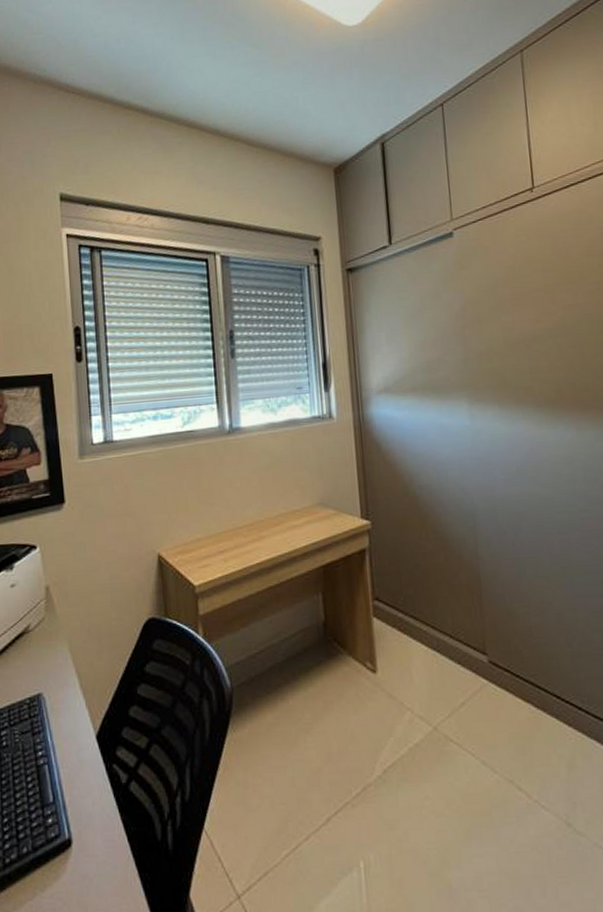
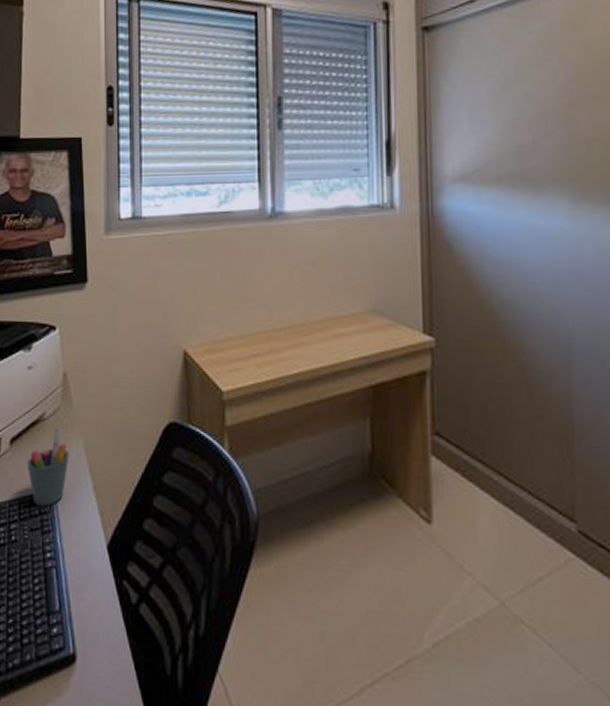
pen holder: none [14,636,56,710] -> present [27,427,69,506]

